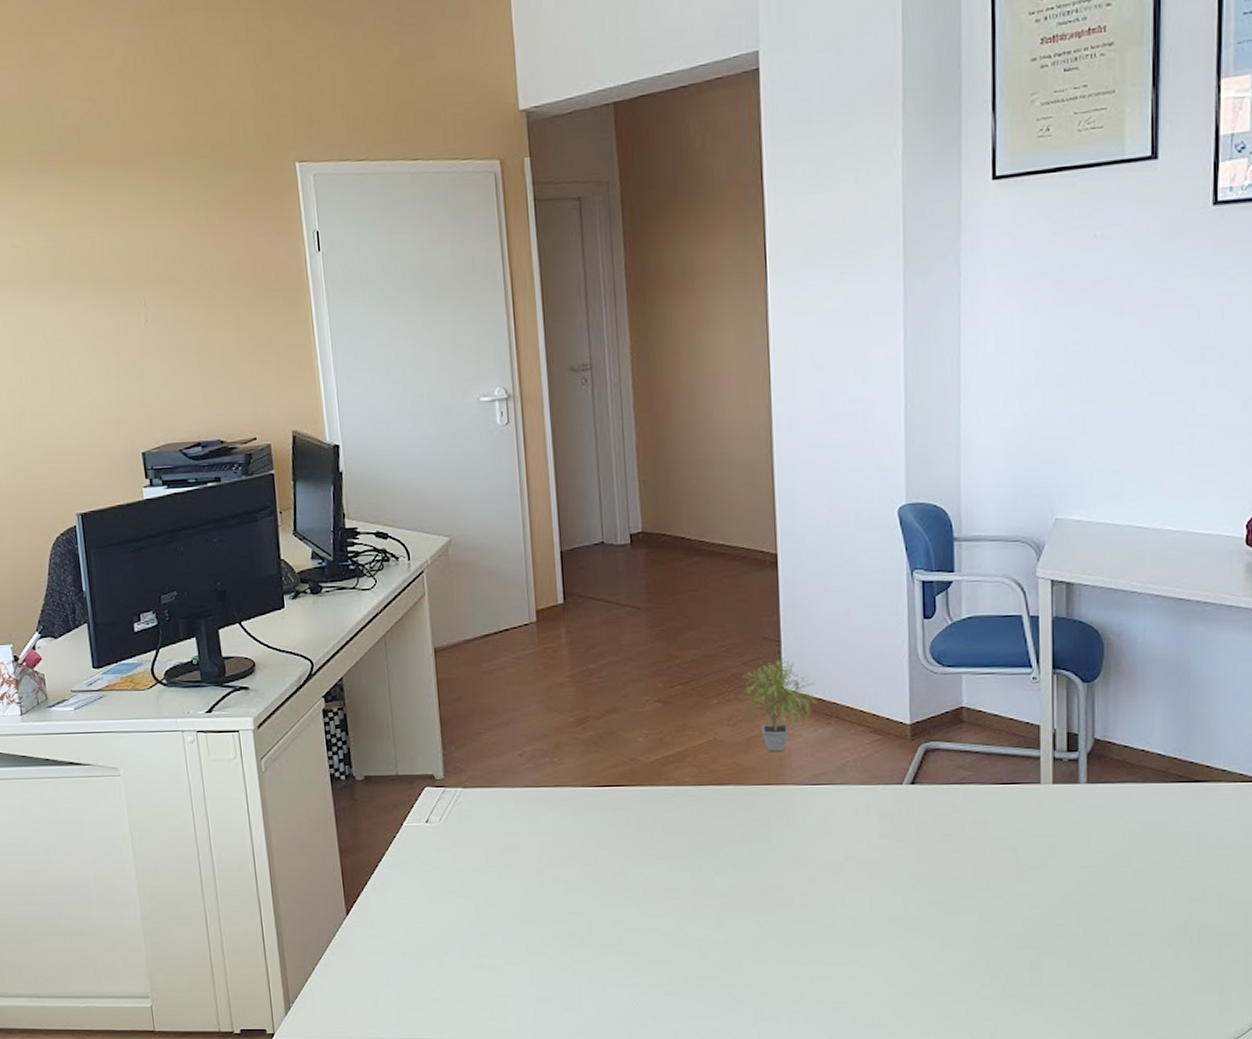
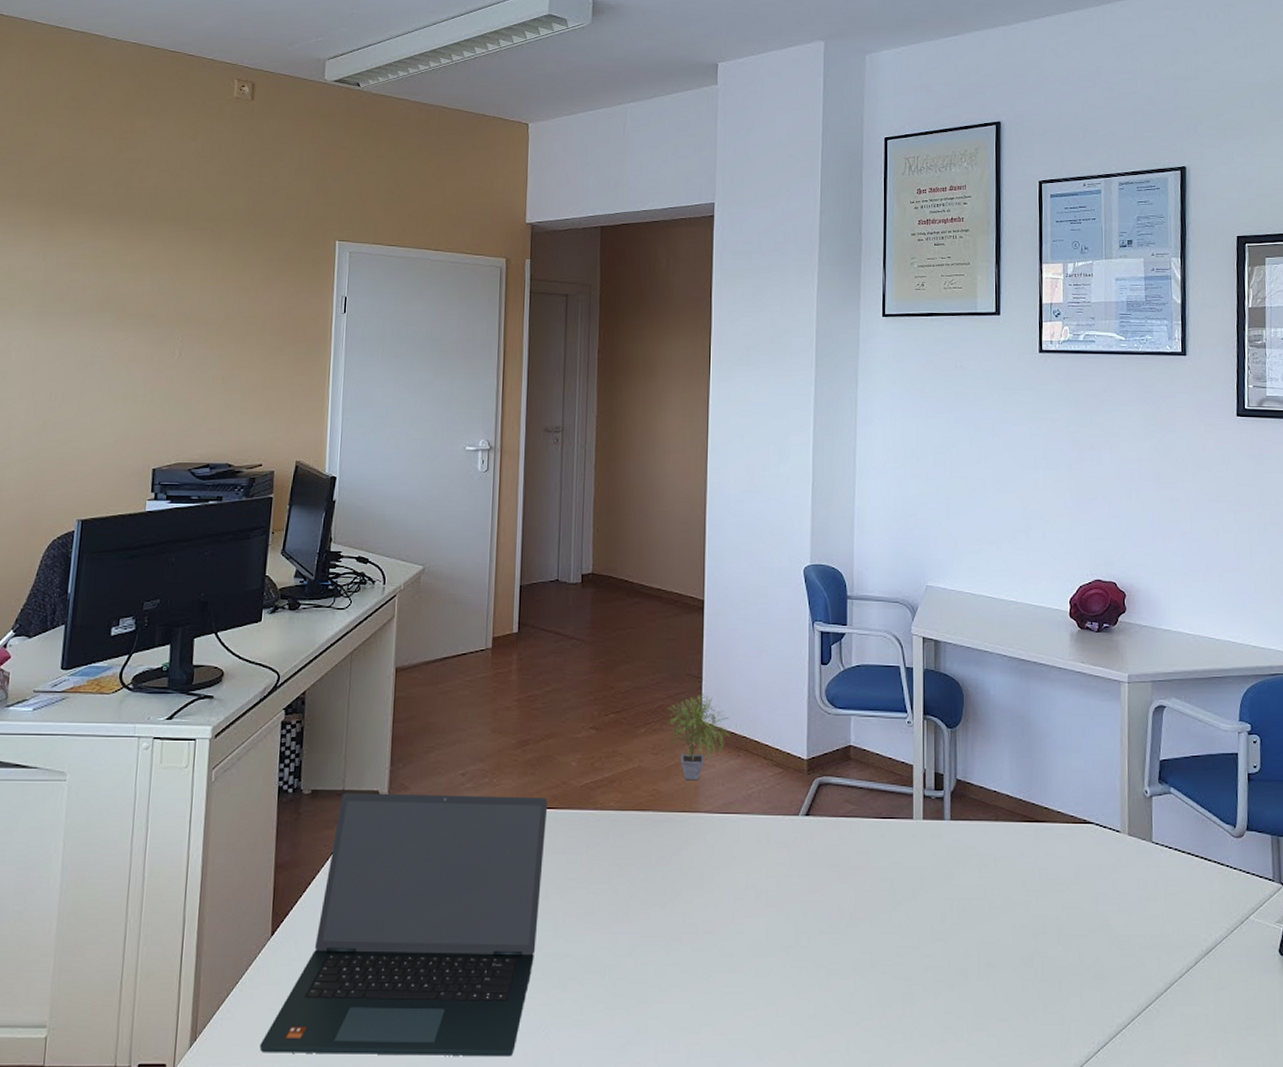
laptop: none [351,775,618,1024] -> present [259,793,548,1057]

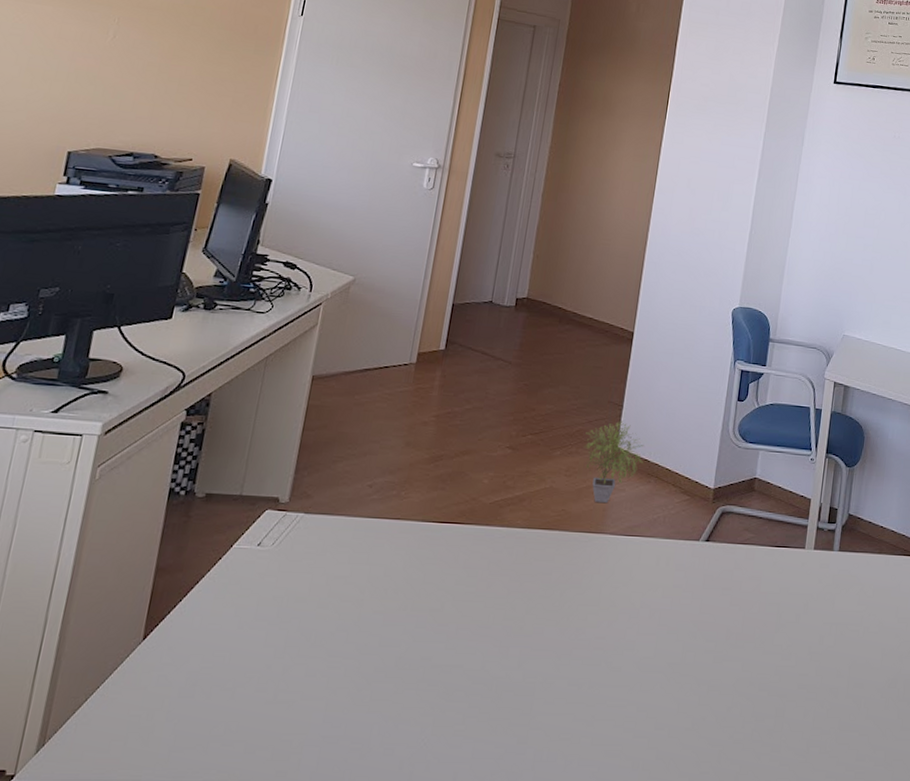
laptop: present [259,793,548,1057] -> none [115,498,455,765]

